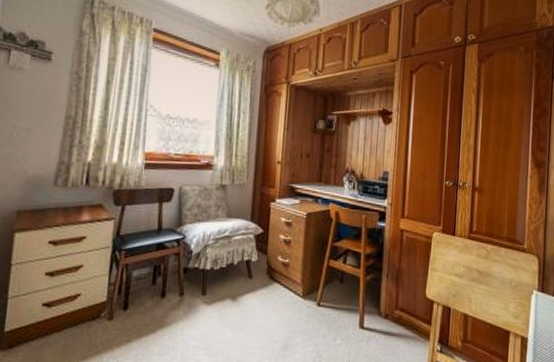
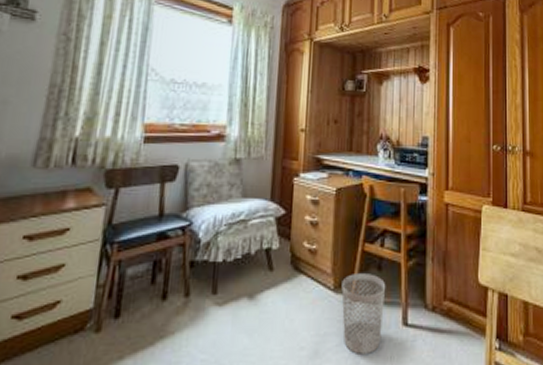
wastebasket: none [309,284,347,349] -> present [341,274,386,354]

